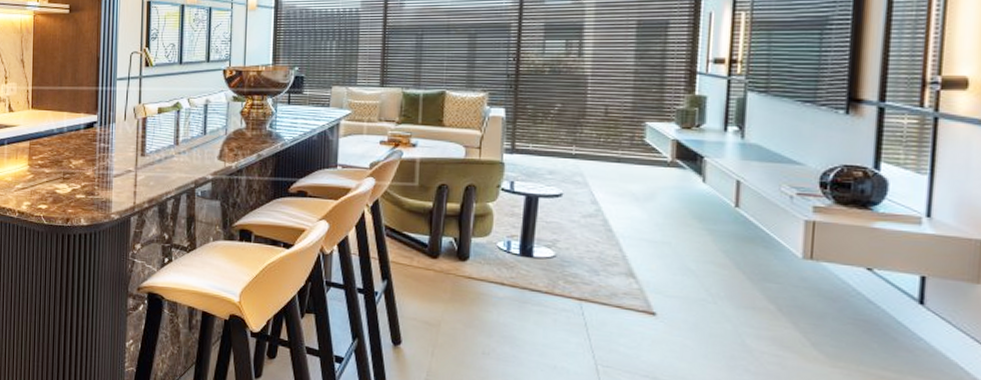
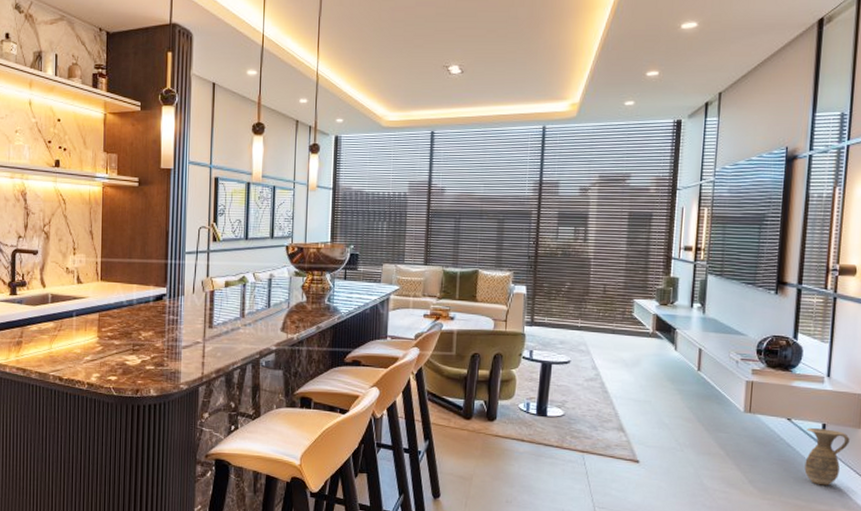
ceramic jug: none [894,281,964,355] -> present [804,428,850,486]

